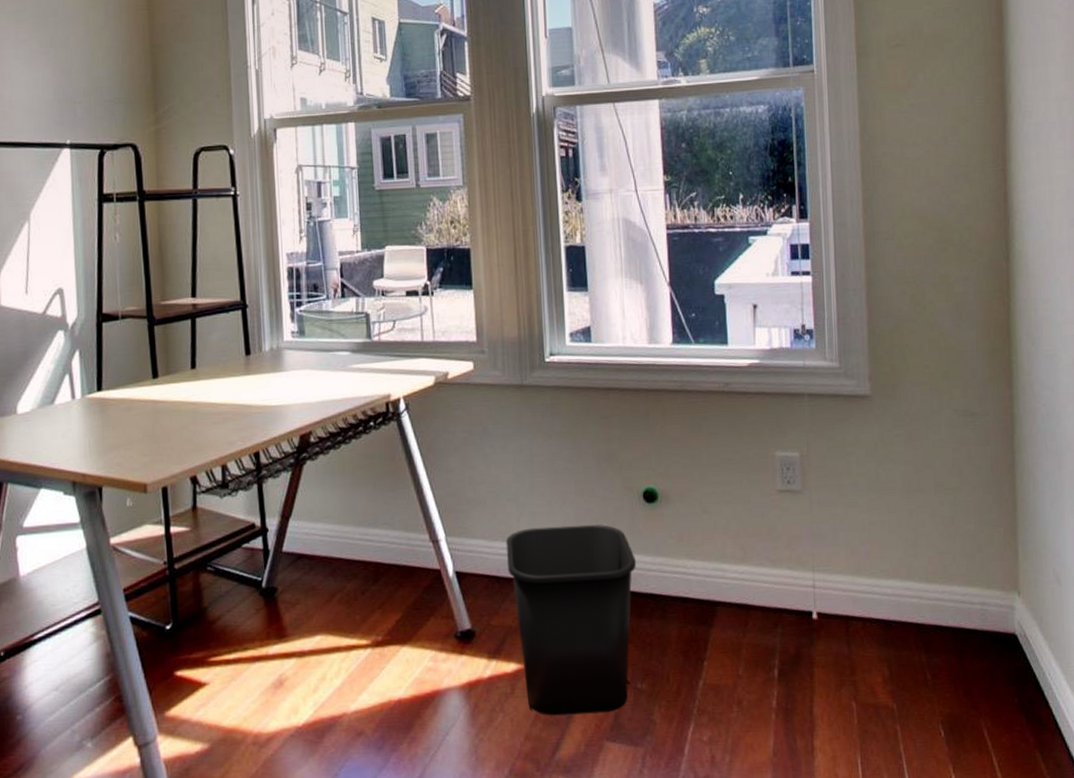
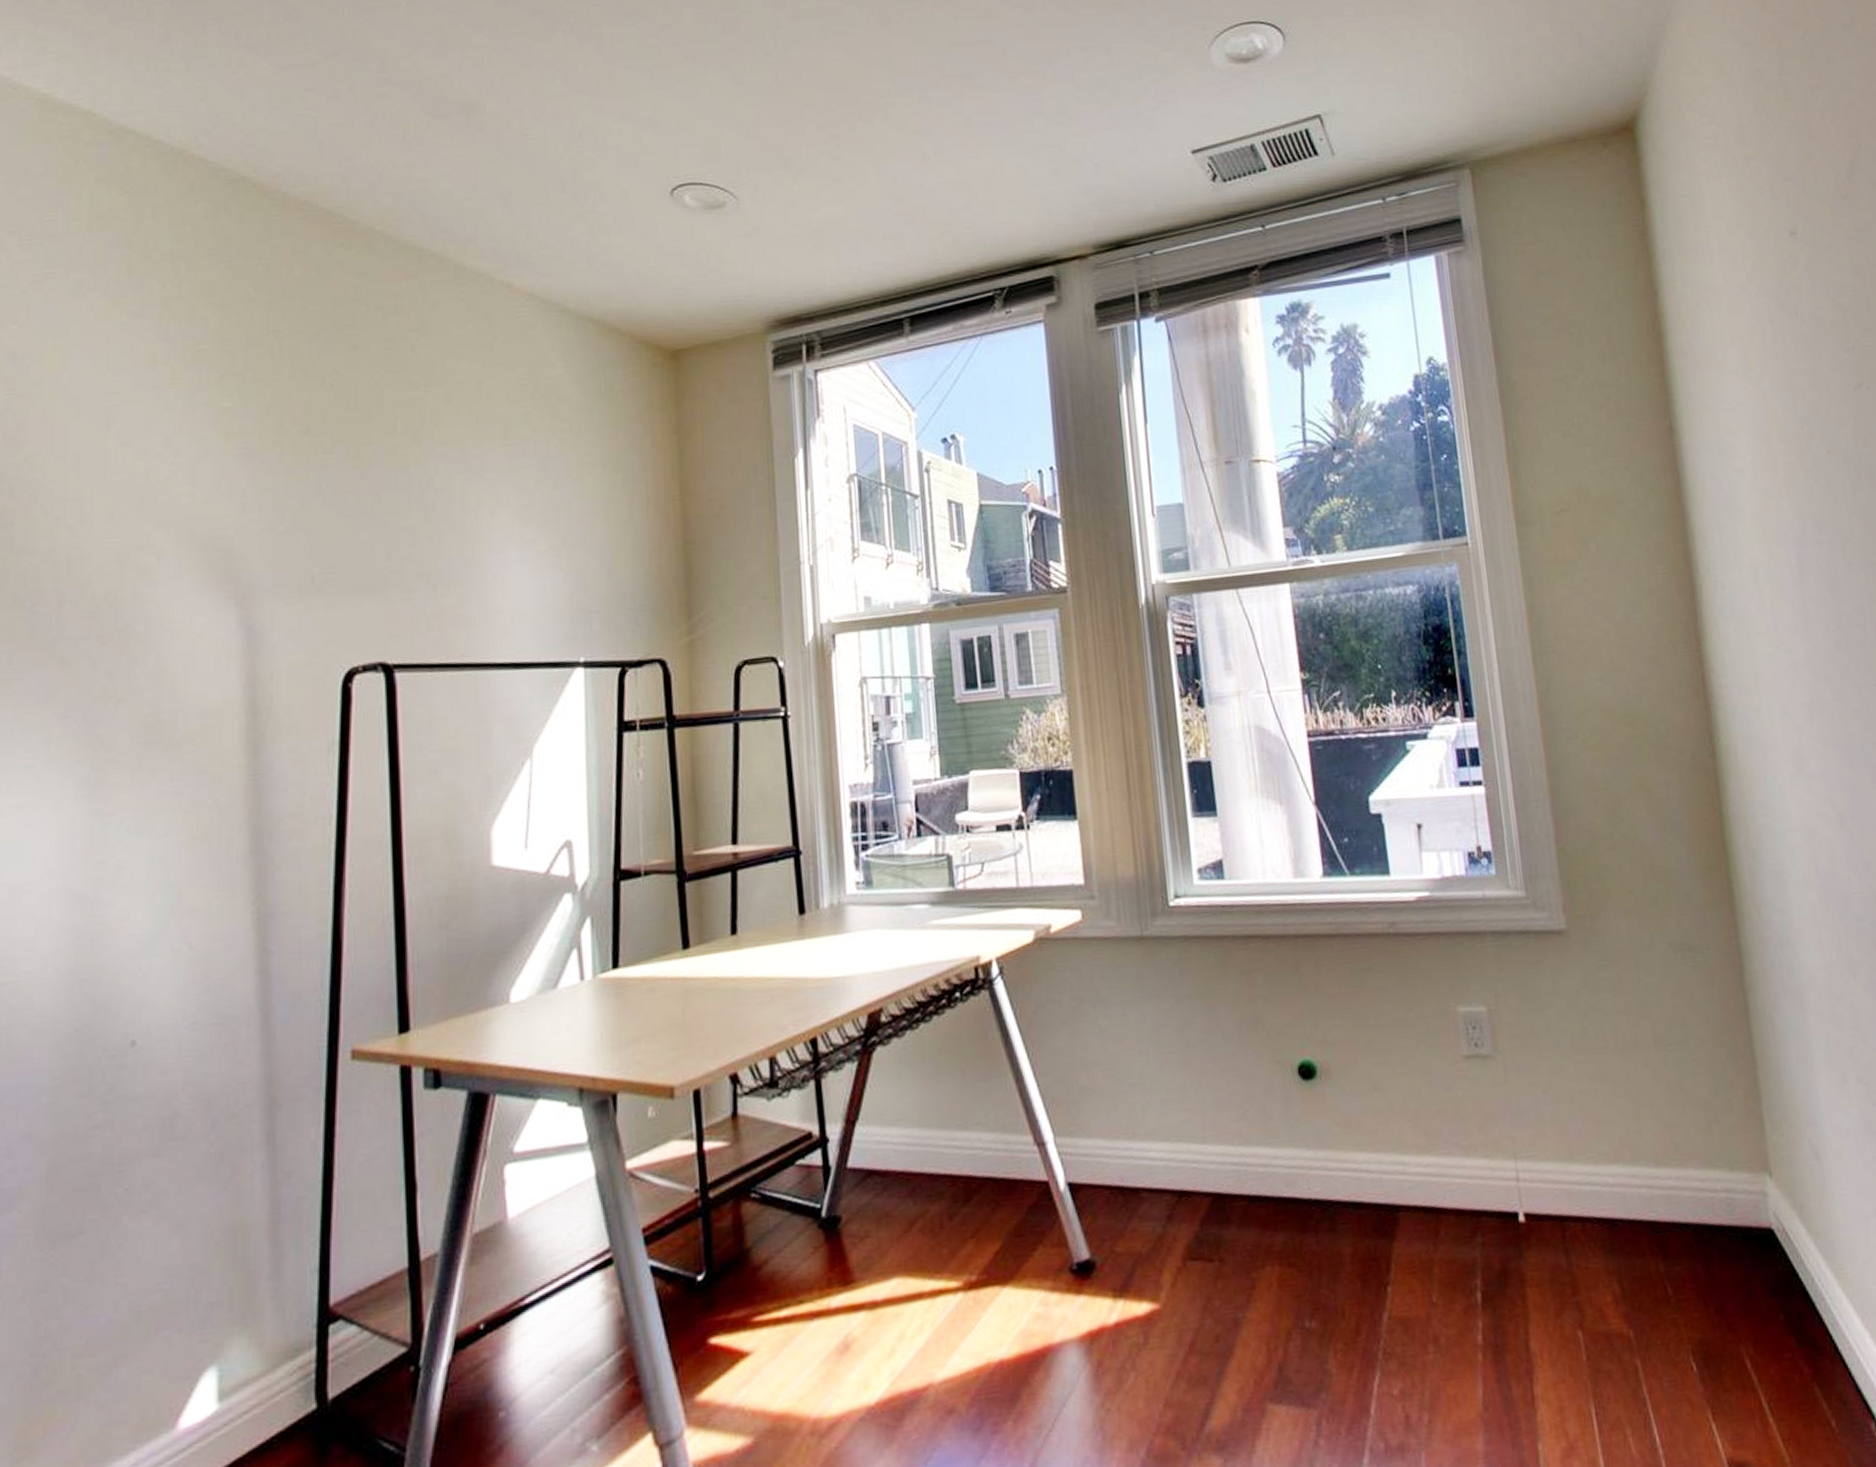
waste bin: present [505,524,637,716] -> none [1129,1111,1296,1372]

